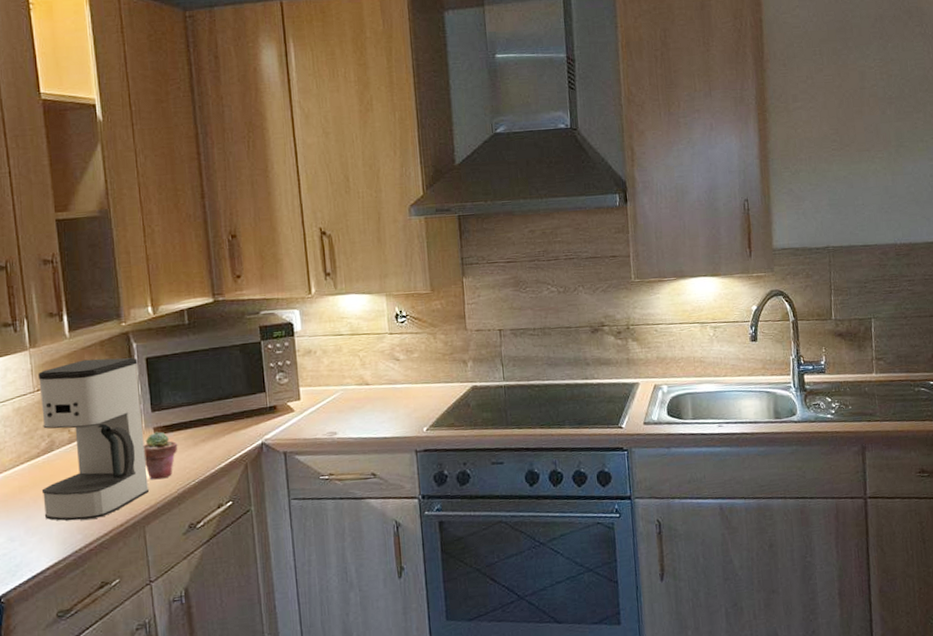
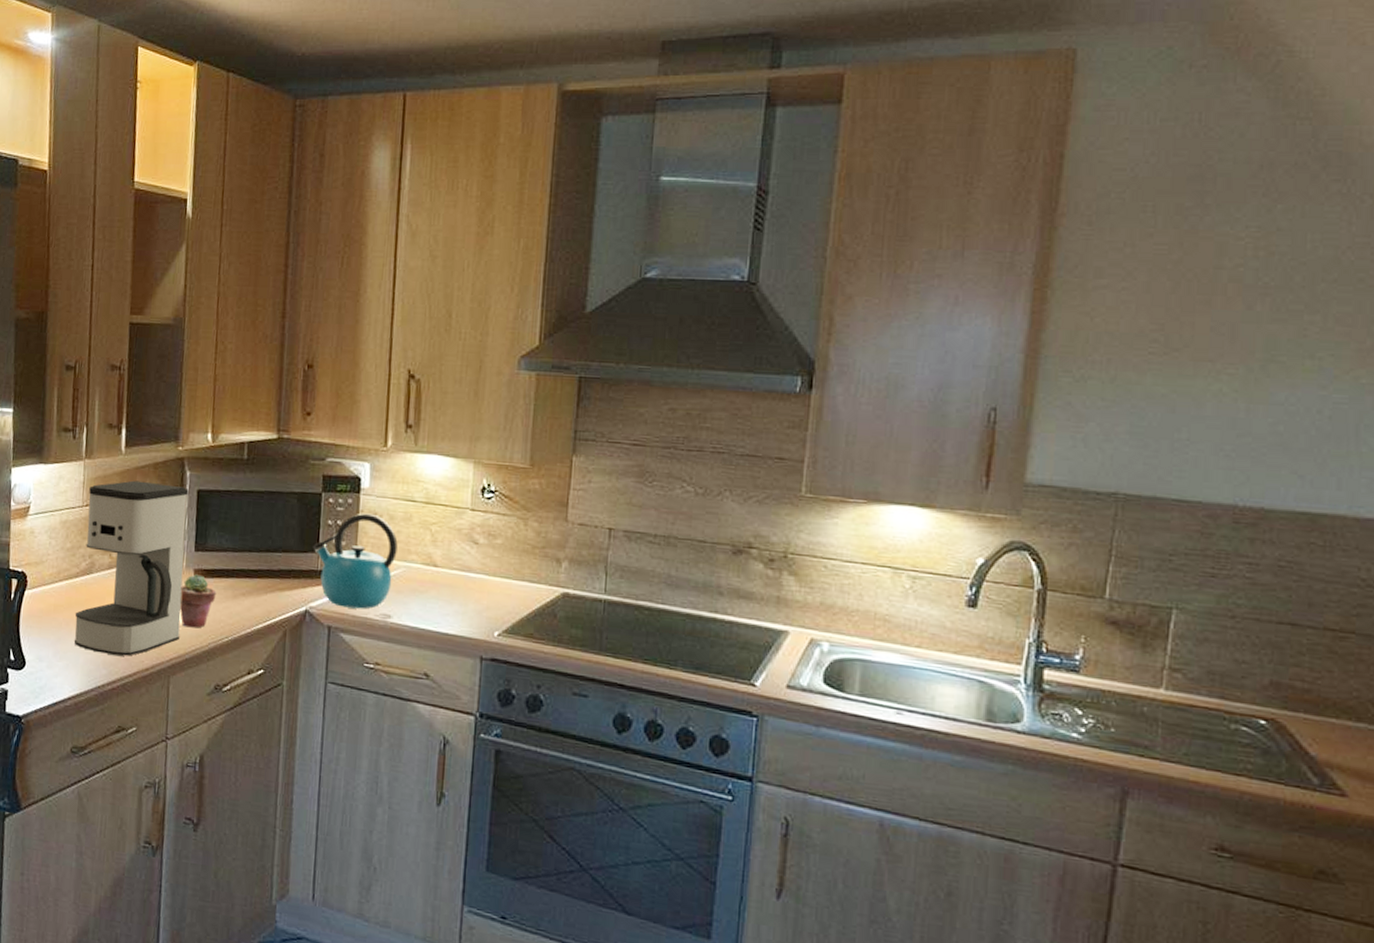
kettle: none [260,351,334,434] -> present [313,513,398,609]

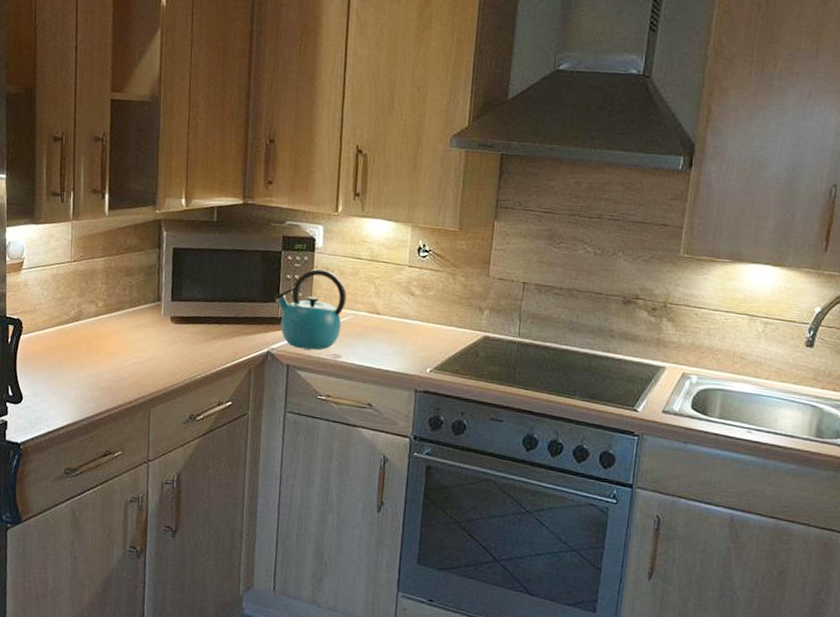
coffee maker: present [75,480,189,656] -> none [66,239,165,391]
potted succulent: present [179,574,217,628] -> none [158,321,191,367]

